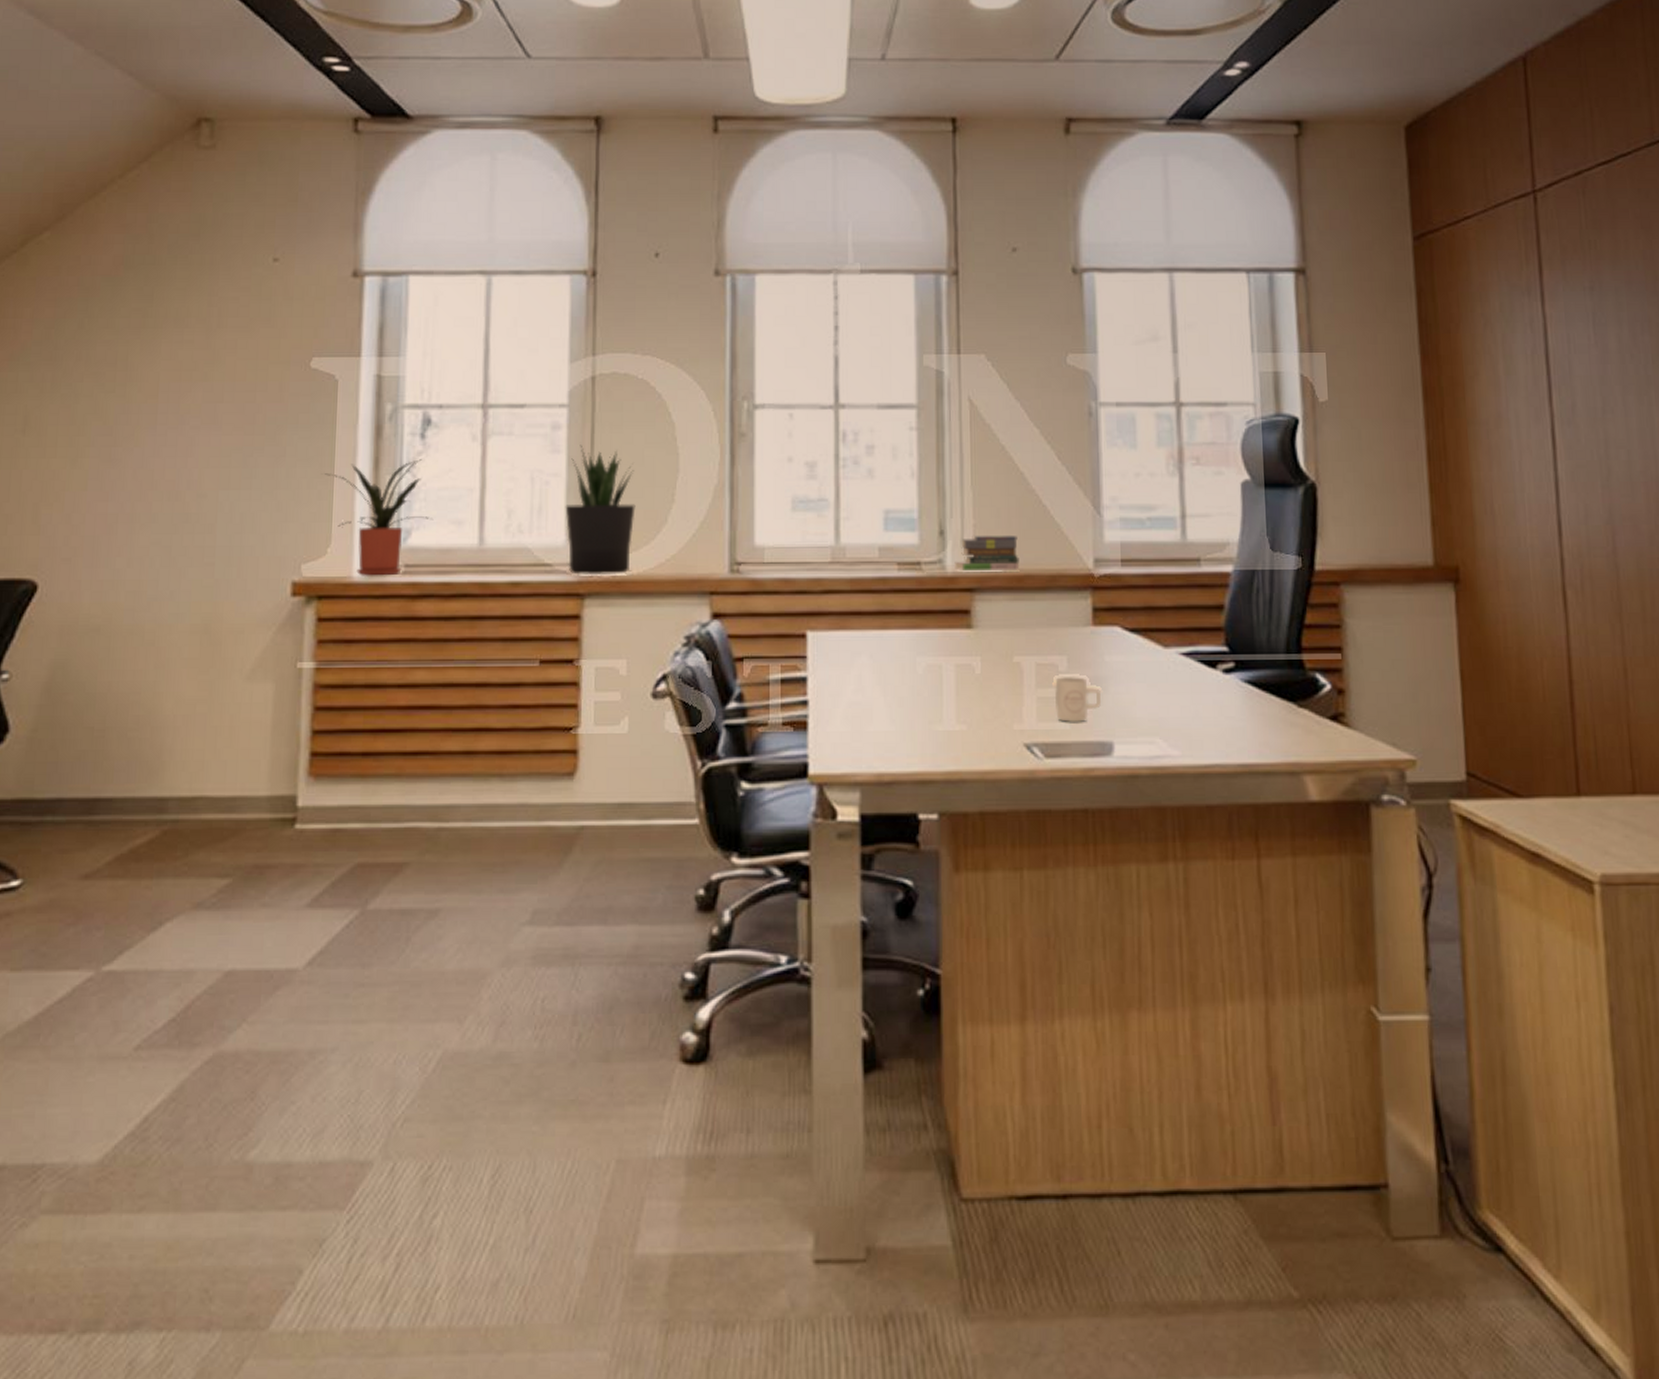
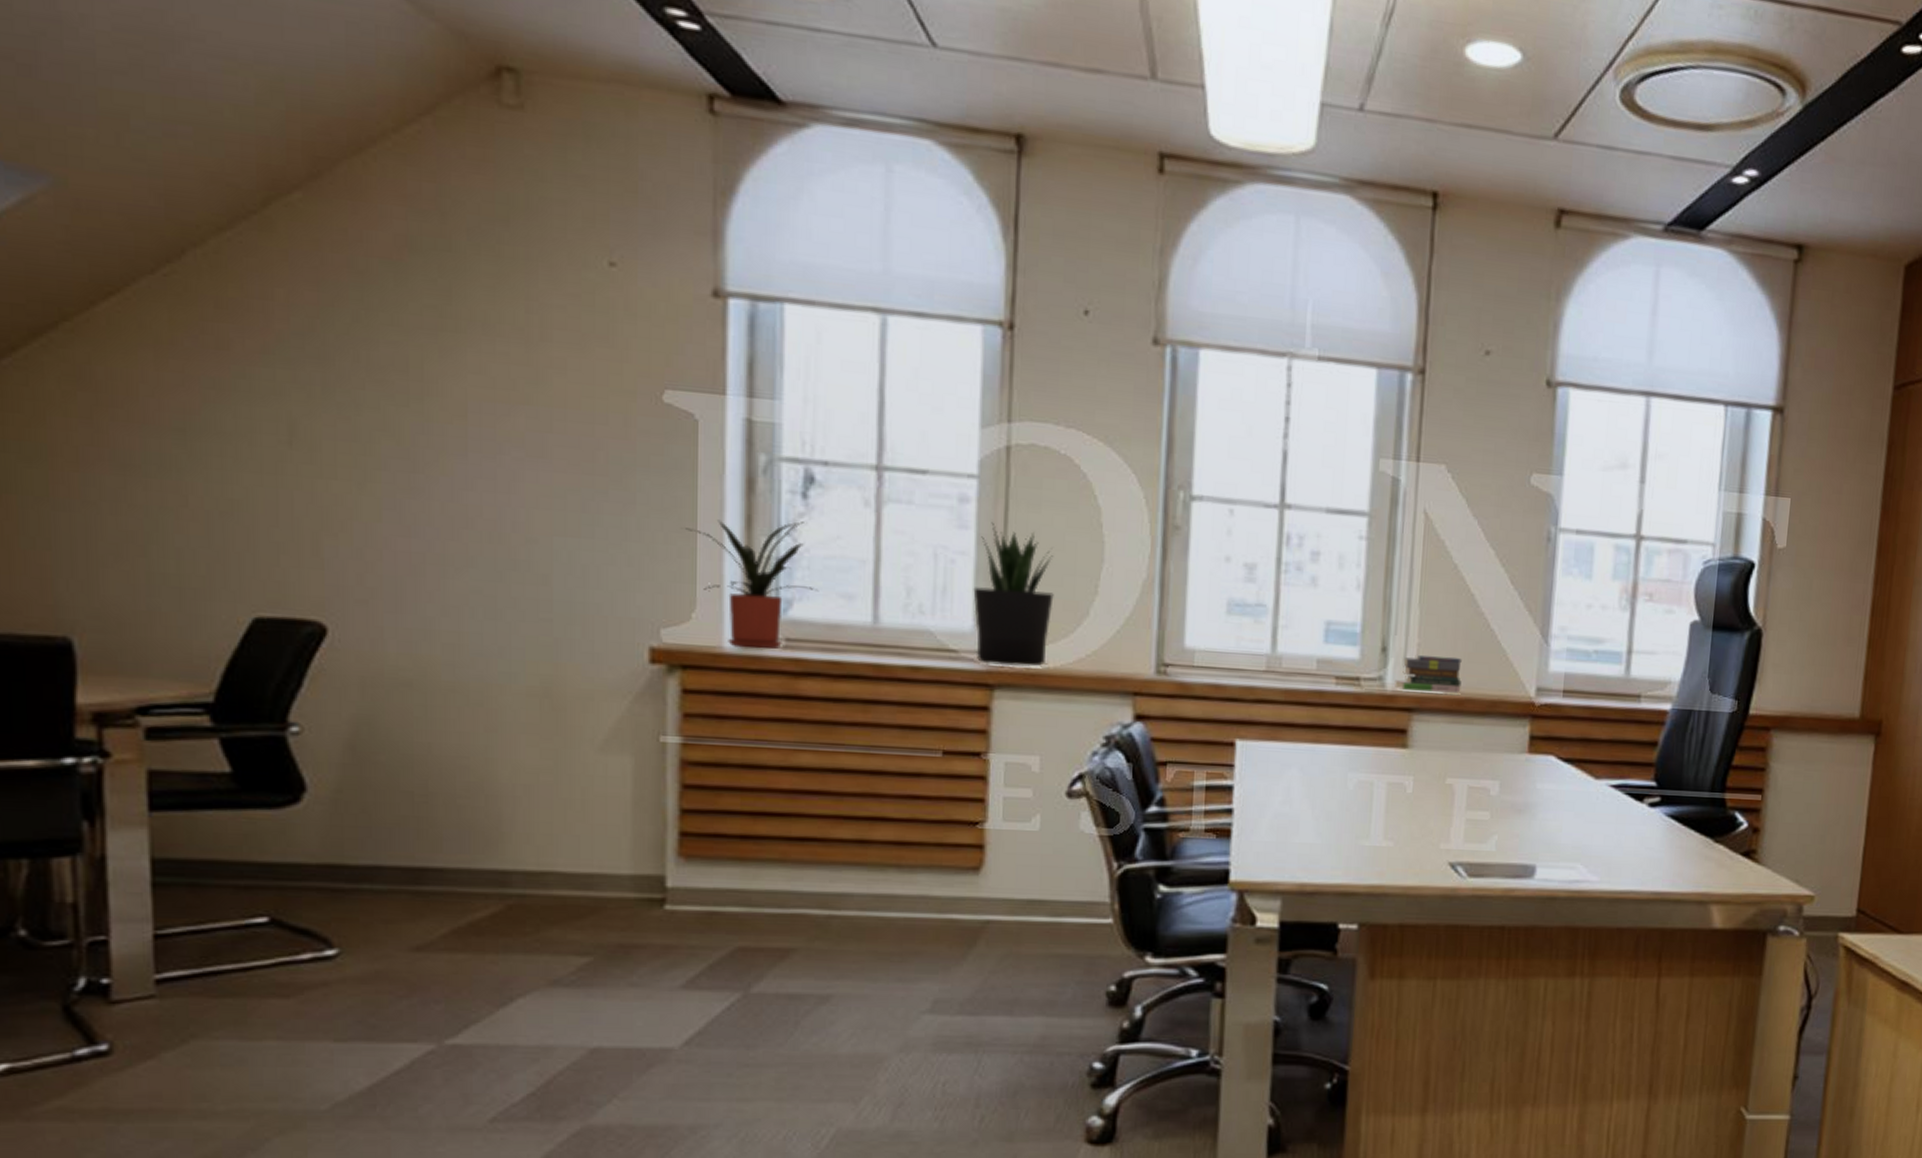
mug: present [1055,677,1101,723] -> none [1483,801,1529,846]

